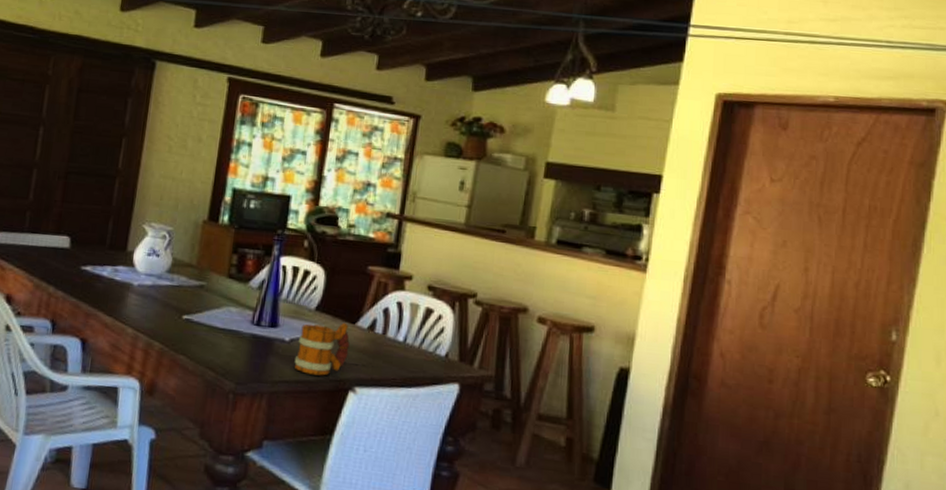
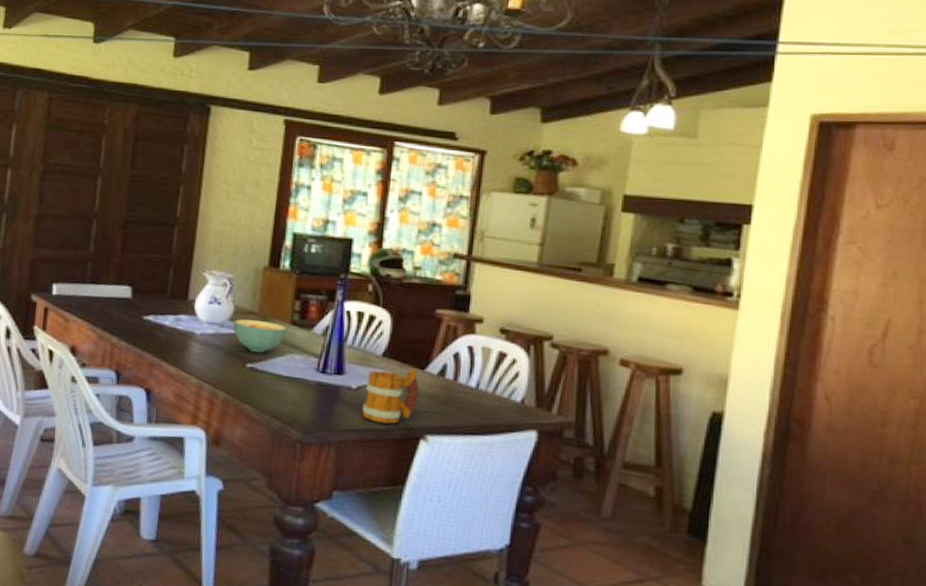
cereal bowl: none [171,271,224,305] -> present [233,319,287,353]

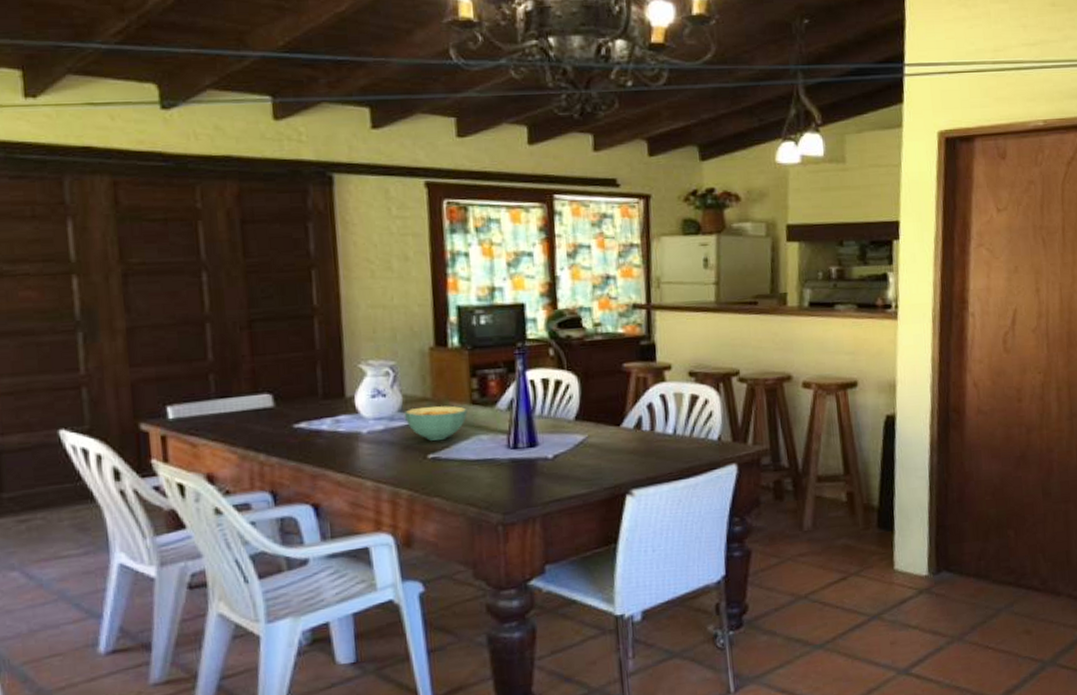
mug: present [362,368,419,424] -> none [562,426,619,488]

